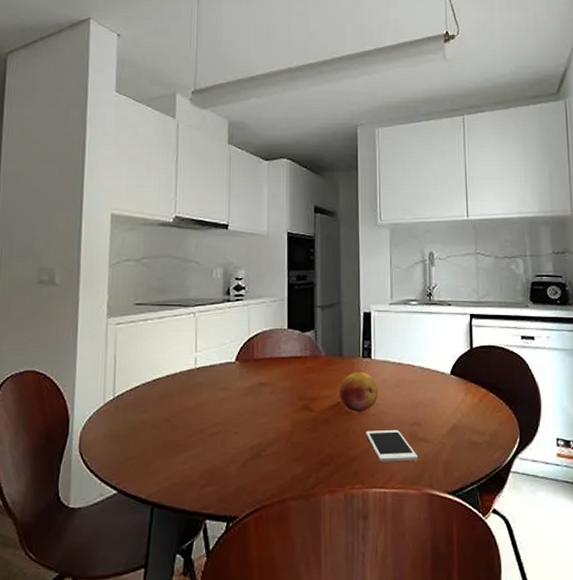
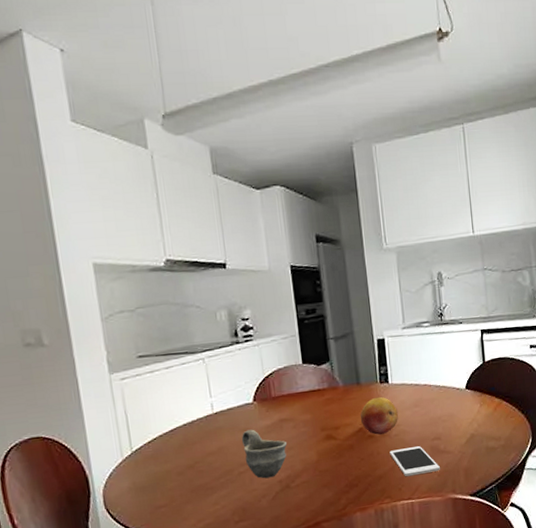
cup: none [219,389,262,443] -> present [241,429,287,479]

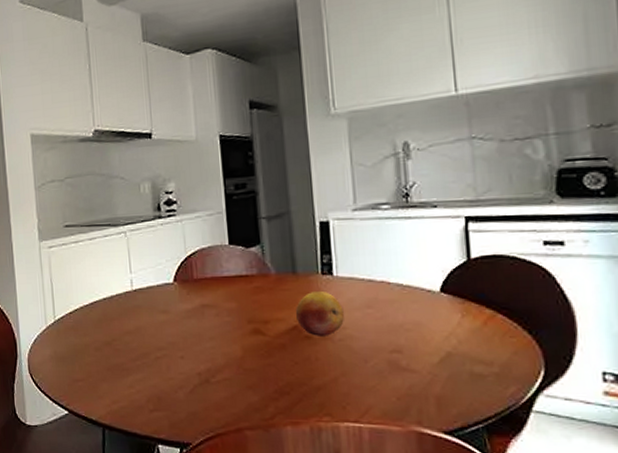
cup: present [241,429,287,479] -> none [159,312,208,368]
cell phone: present [390,446,440,477] -> none [332,358,400,394]

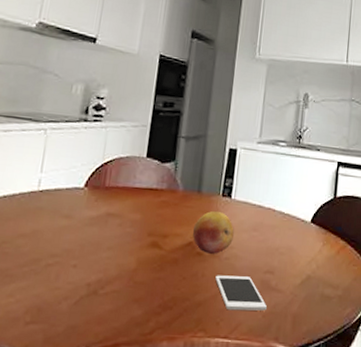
cell phone: none [332,358,400,394] -> present [215,275,267,311]

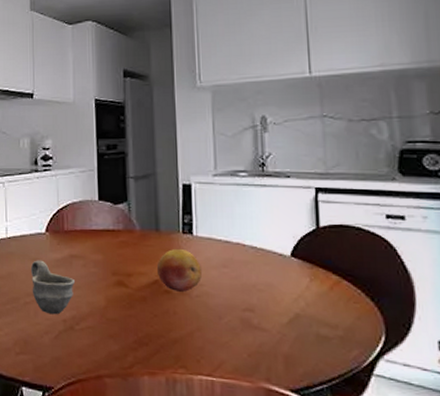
cup: none [57,217,107,278] -> present [30,260,74,315]
cell phone: present [215,275,267,311] -> none [189,312,251,350]

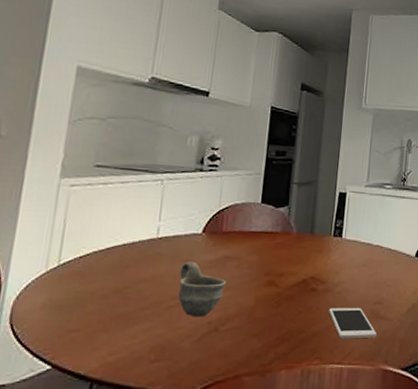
fruit: present [156,248,203,292] -> none [306,249,346,289]
cell phone: none [189,312,251,350] -> present [329,308,376,339]

